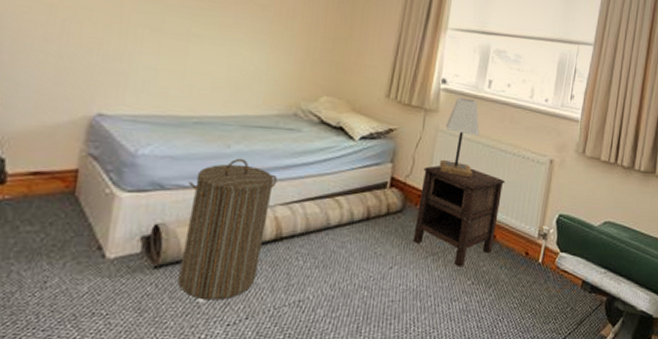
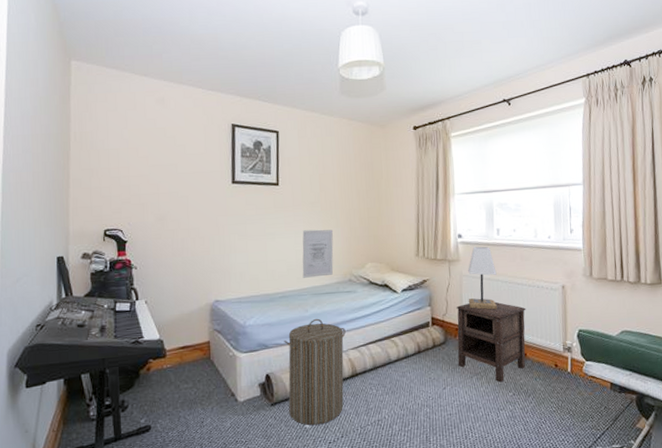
wall art: none [231,39,284,105] -> present [302,229,334,278]

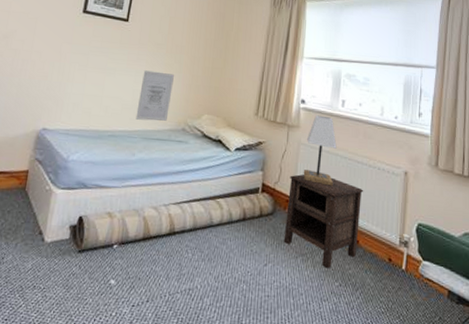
laundry hamper: present [284,318,346,426] -> none [95,164,170,283]

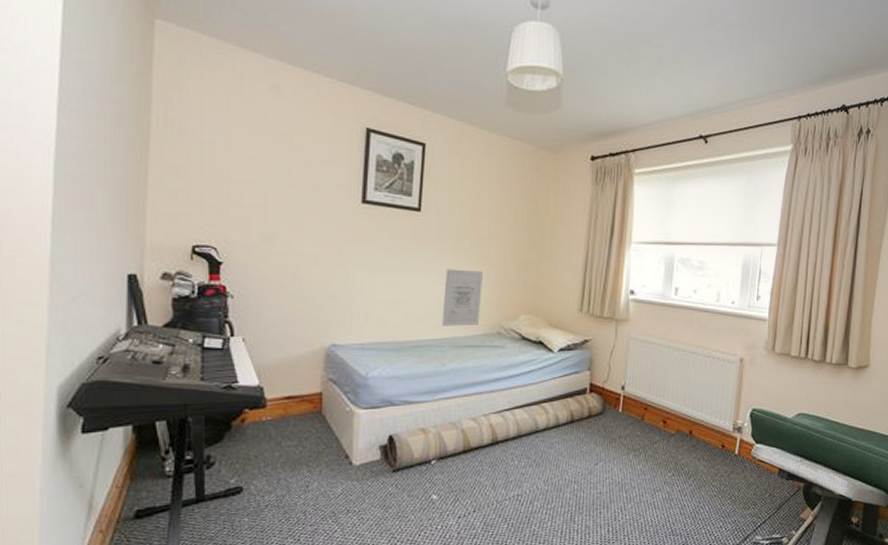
nightstand: present [283,174,364,269] -> none [614,371,698,461]
lamp: present [303,115,337,186] -> none [634,306,669,380]

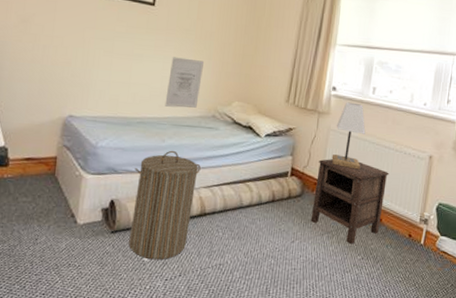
laundry hamper: none [413,375,488,497] -> present [128,150,201,260]
nightstand: none [614,371,698,461] -> present [310,159,390,244]
lamp: none [634,306,669,380] -> present [331,102,366,170]

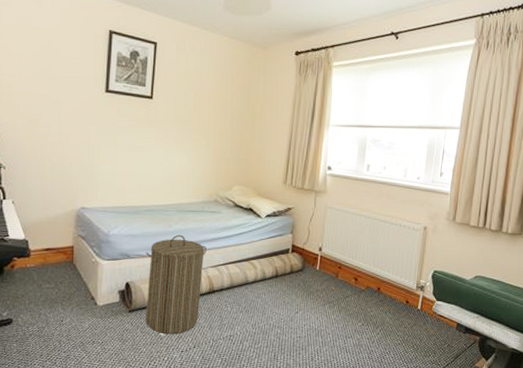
wall art: present [165,57,204,108] -> none [169,147,203,195]
nightstand: present [310,159,390,244] -> none [312,235,386,312]
lamp: present [331,102,366,170] -> none [330,180,362,243]

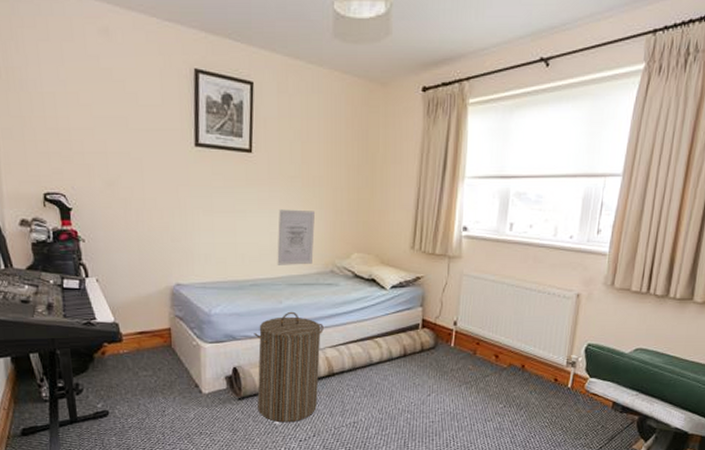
wall art: none [169,147,203,195] -> present [277,209,315,265]

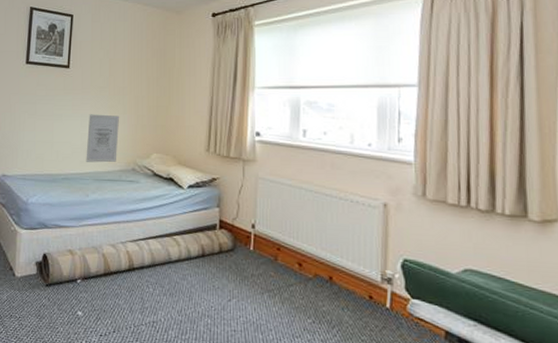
laundry hamper: present [254,311,324,423] -> none [63,204,125,315]

